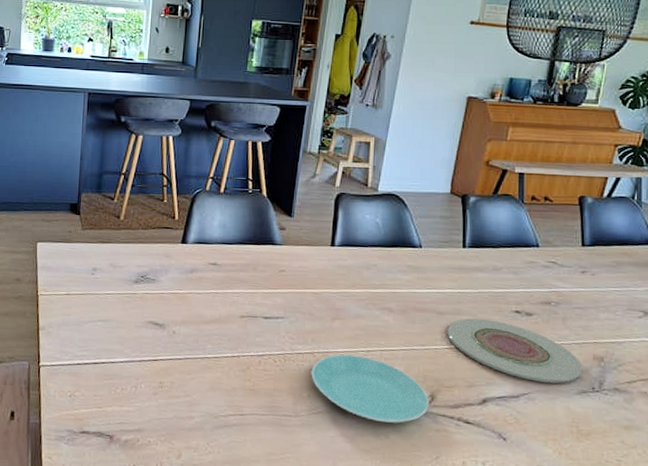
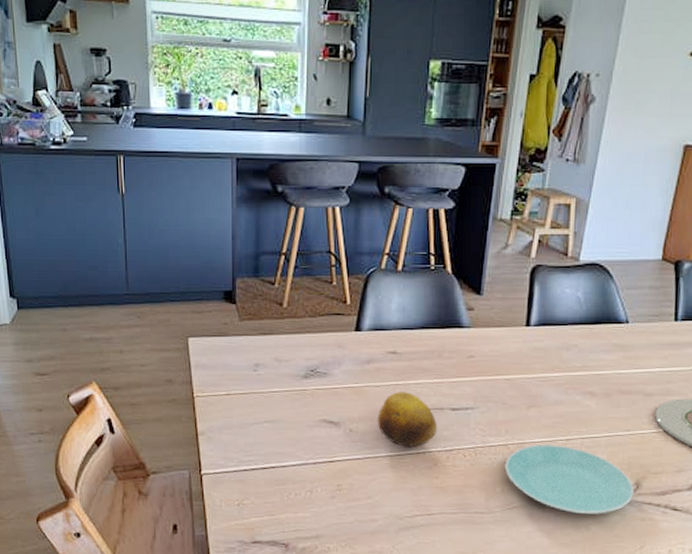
fruit: none [197,299,251,351] -> present [377,392,437,447]

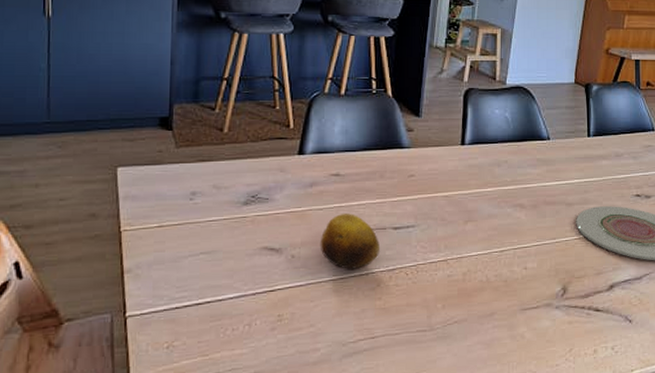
plate: present [504,444,634,514] -> none [445,257,562,323]

